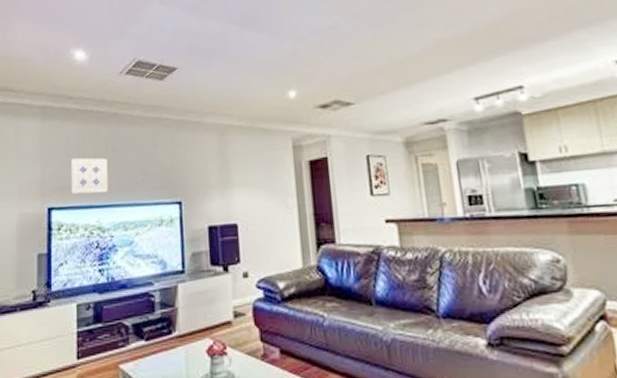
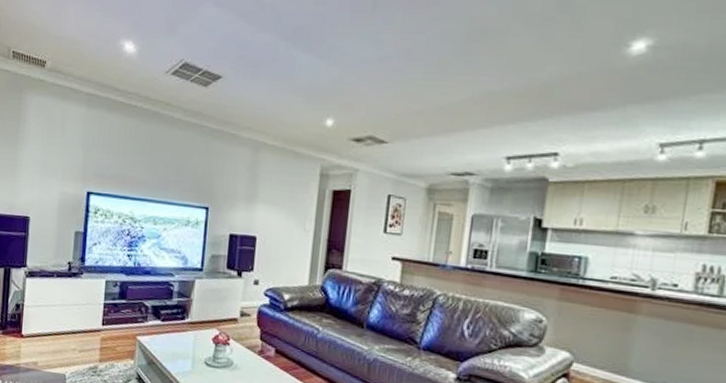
wall art: present [70,157,108,194] -> none [109,149,145,187]

